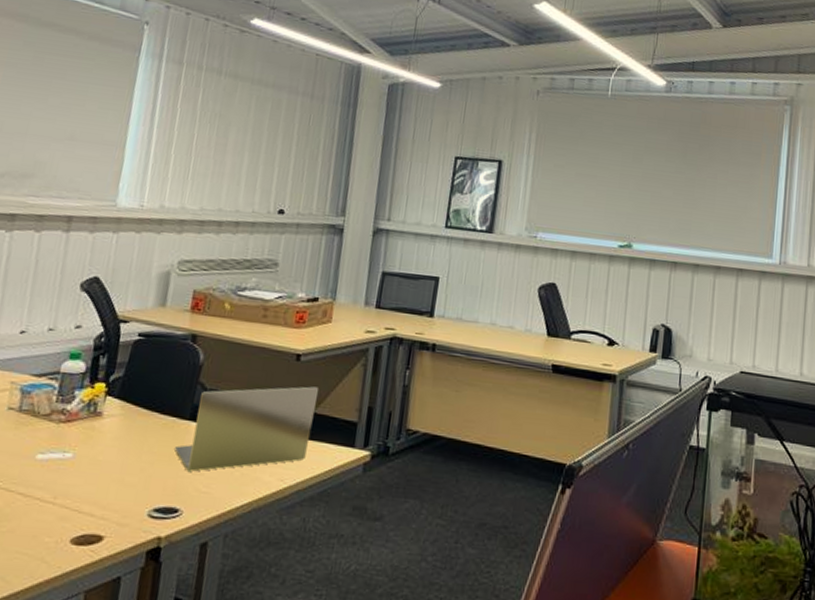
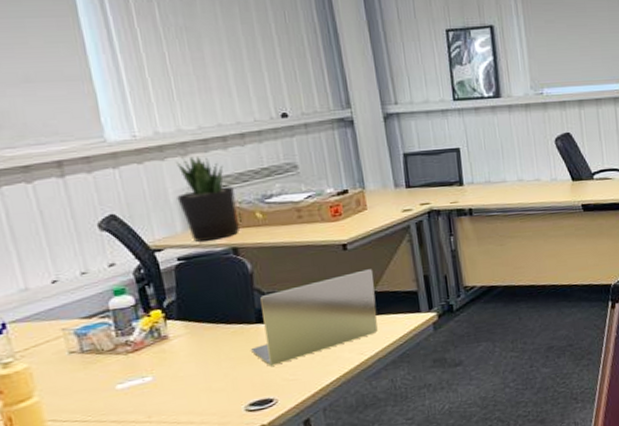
planter: none [158,231,213,323] -> present [177,154,239,242]

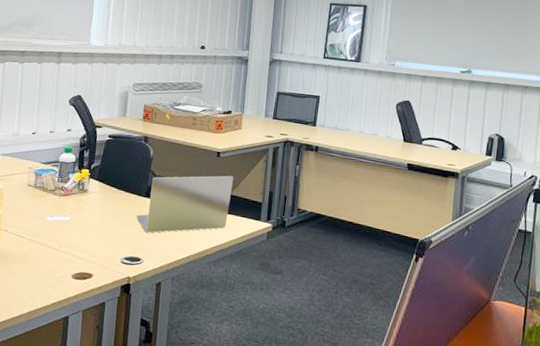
planter: present [177,154,239,242] -> none [120,62,157,128]

